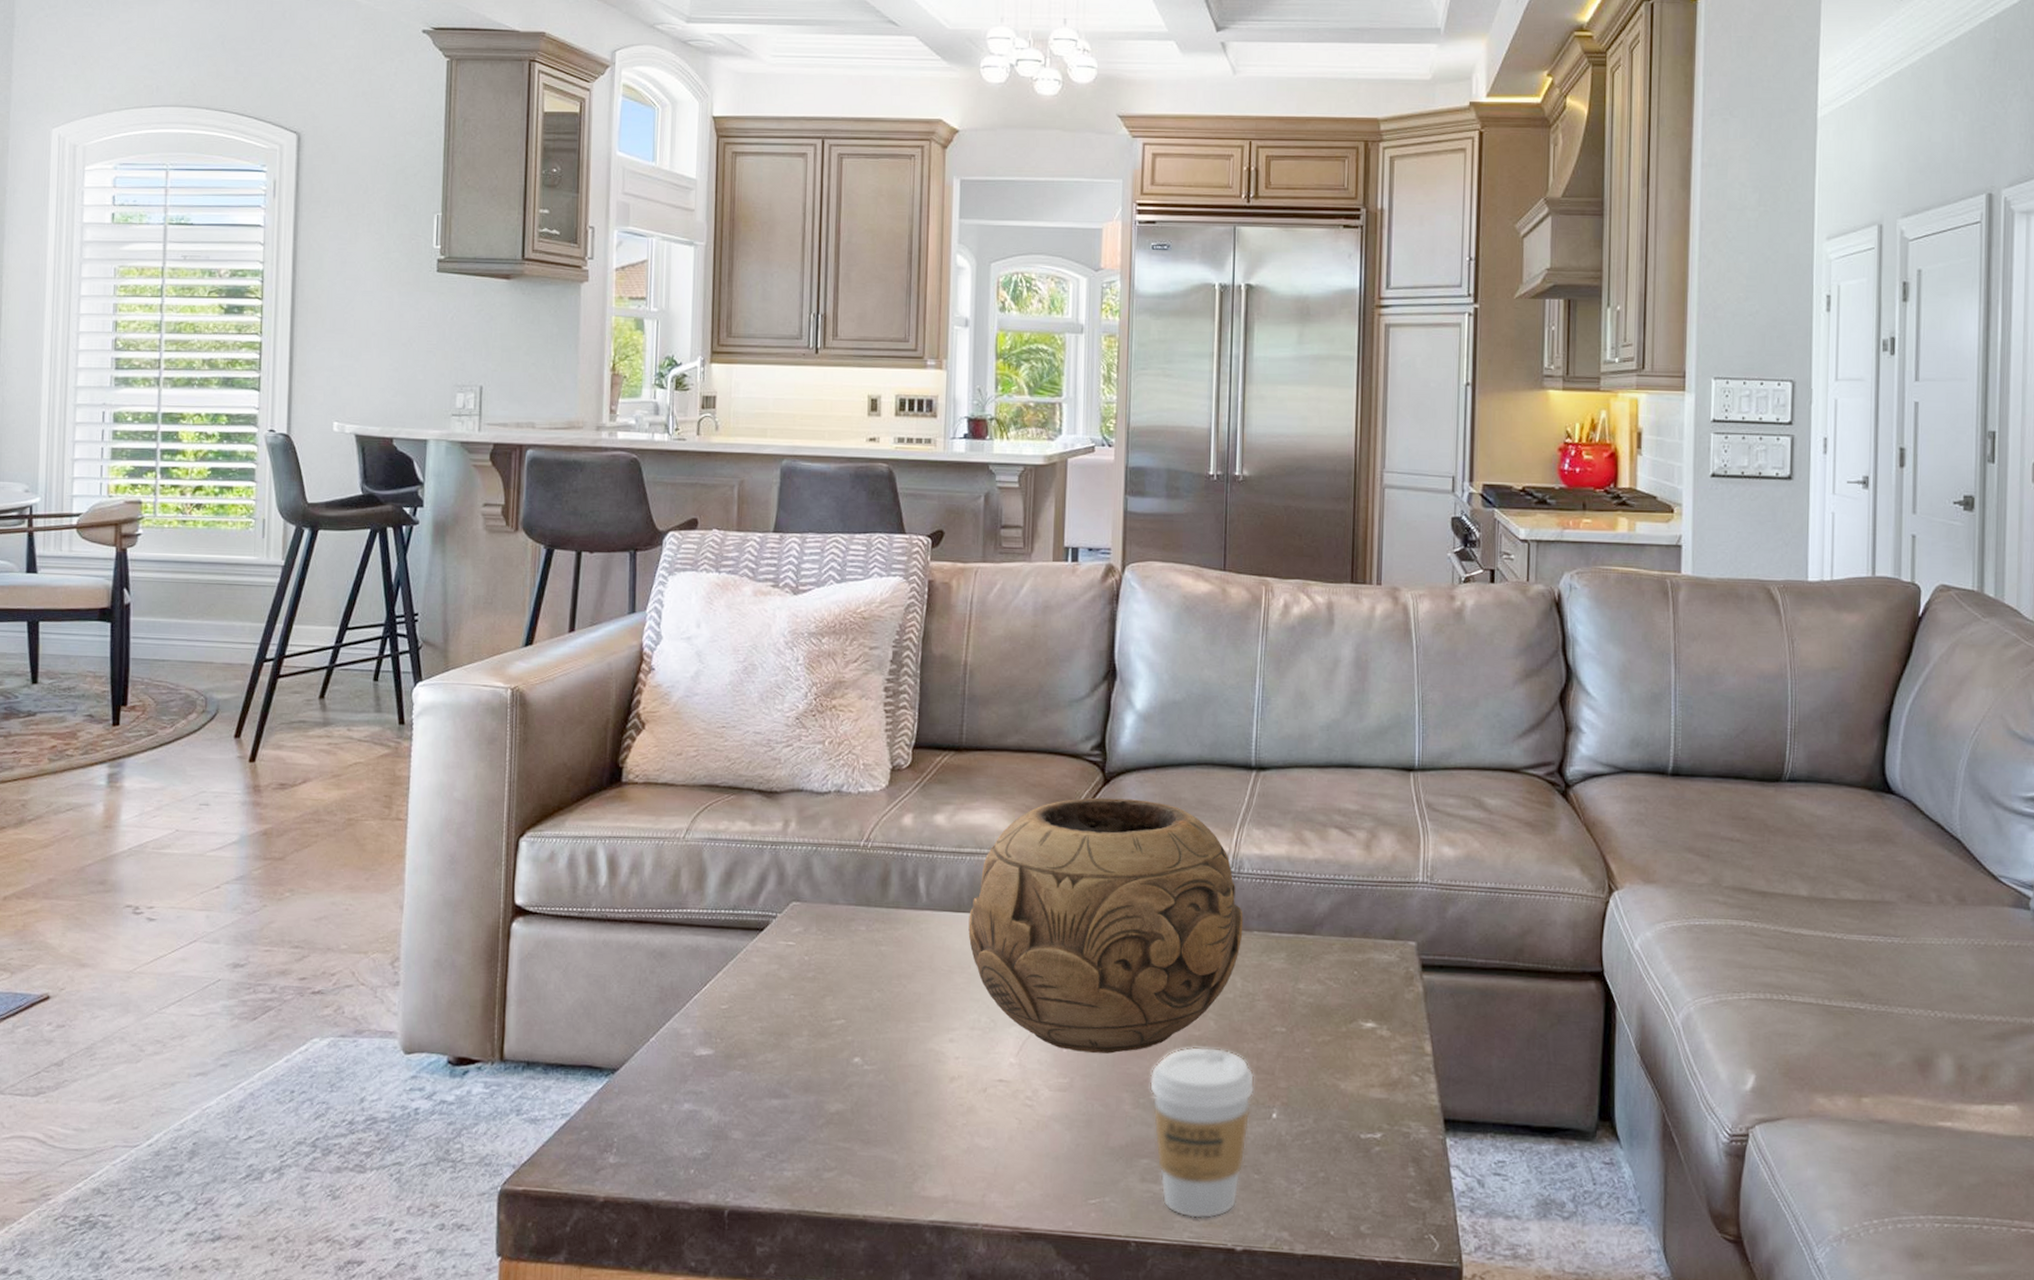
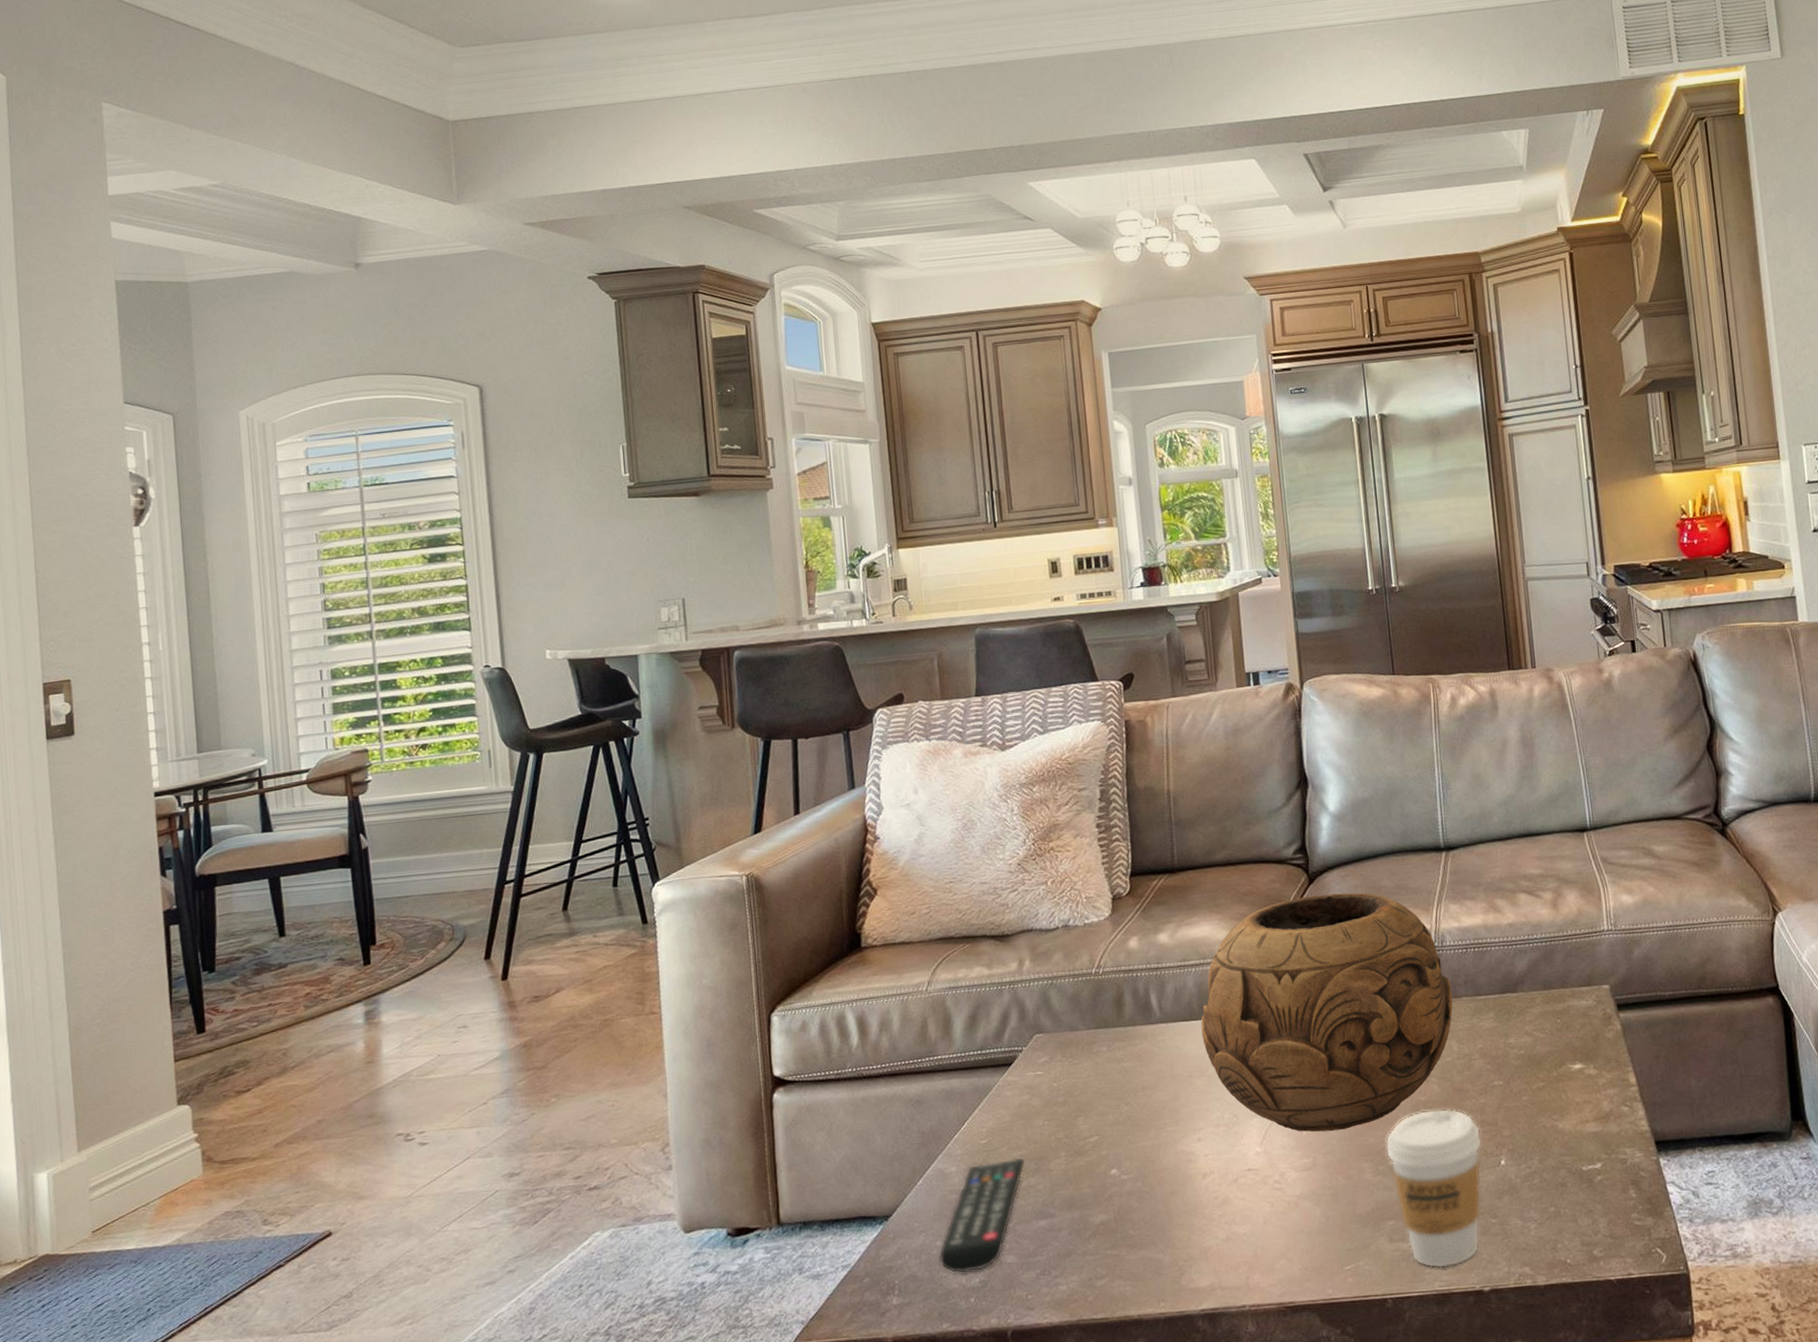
remote control: none [662,1028,765,1142] -> present [938,1158,1025,1274]

